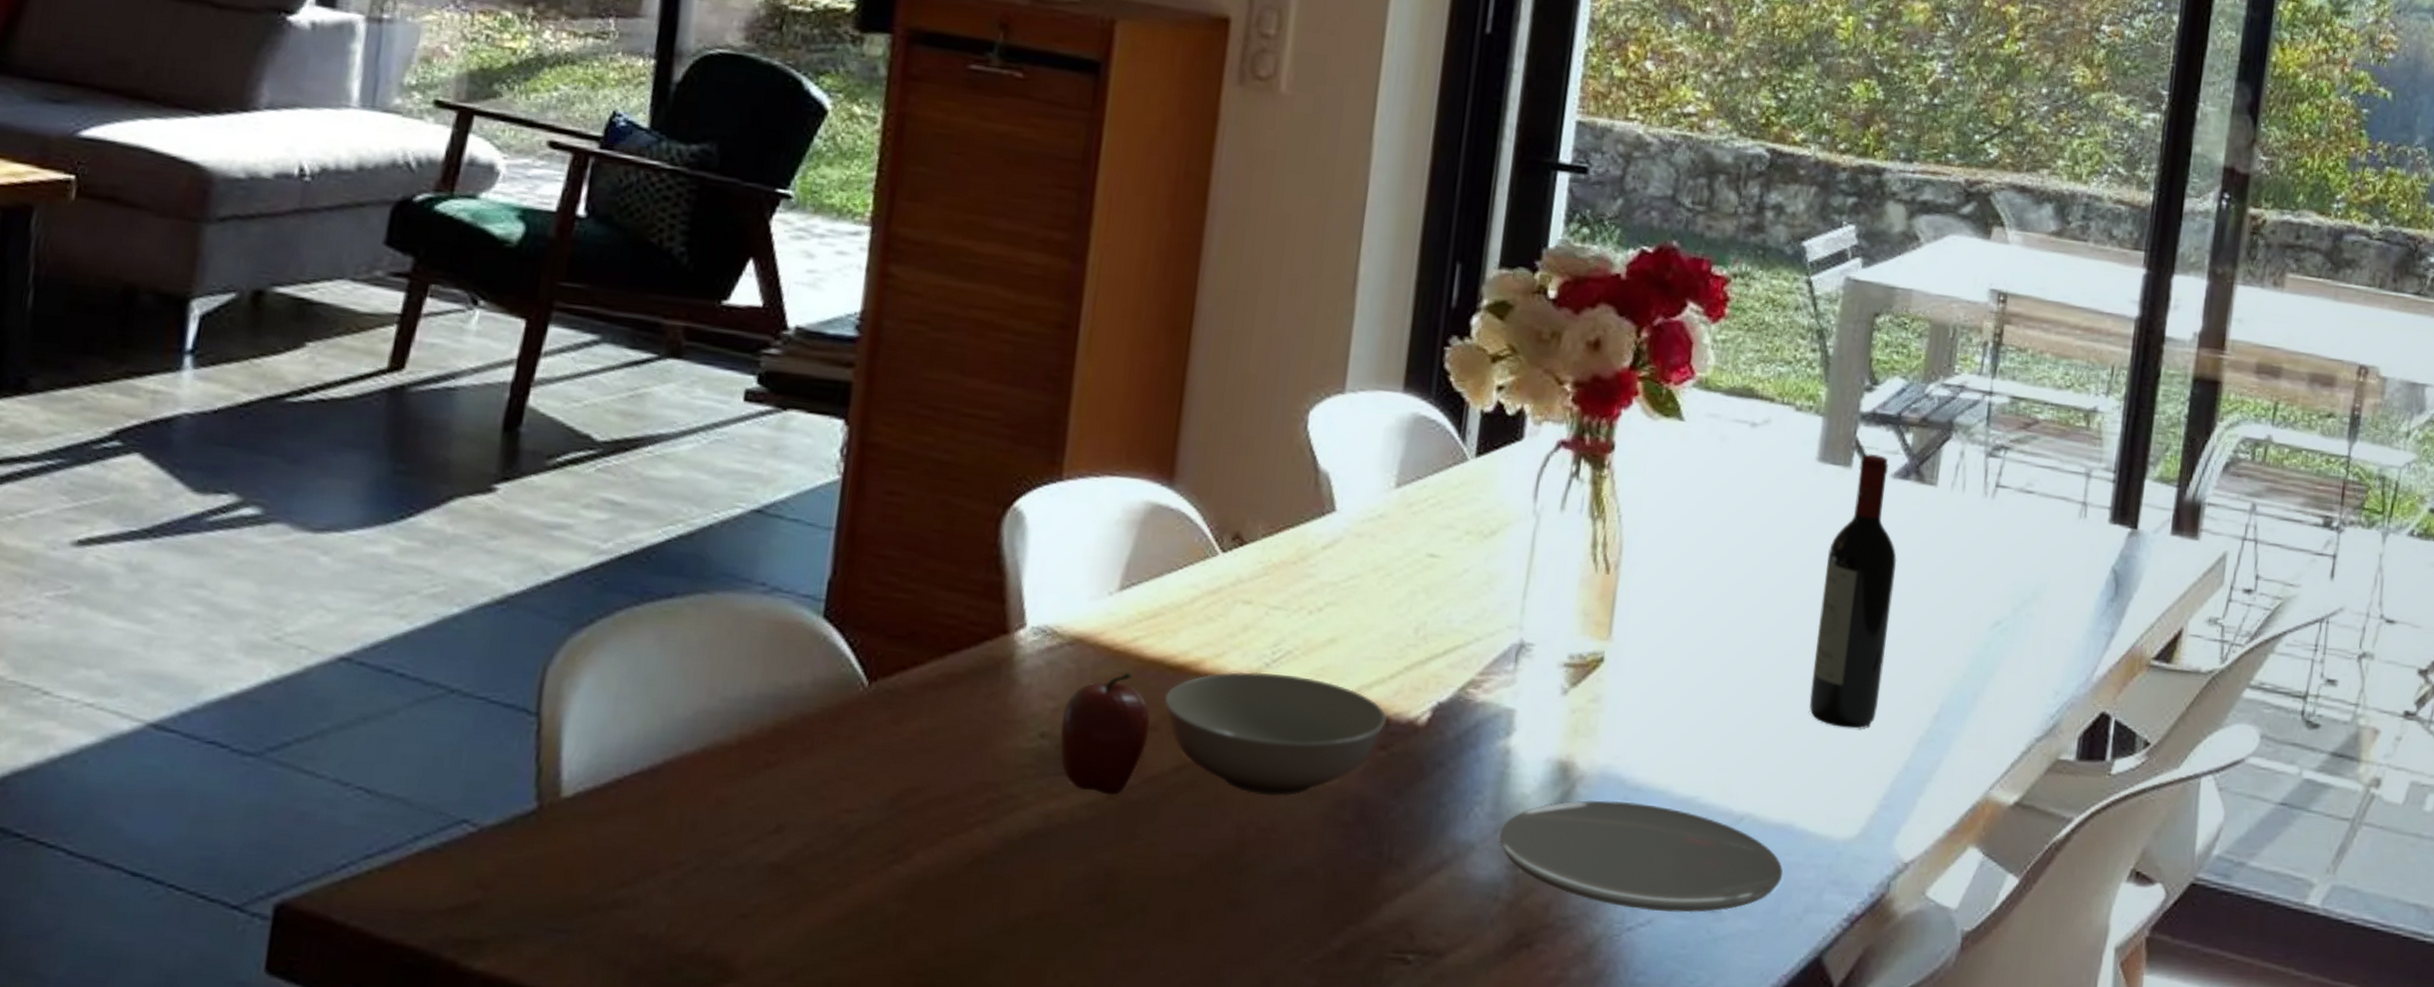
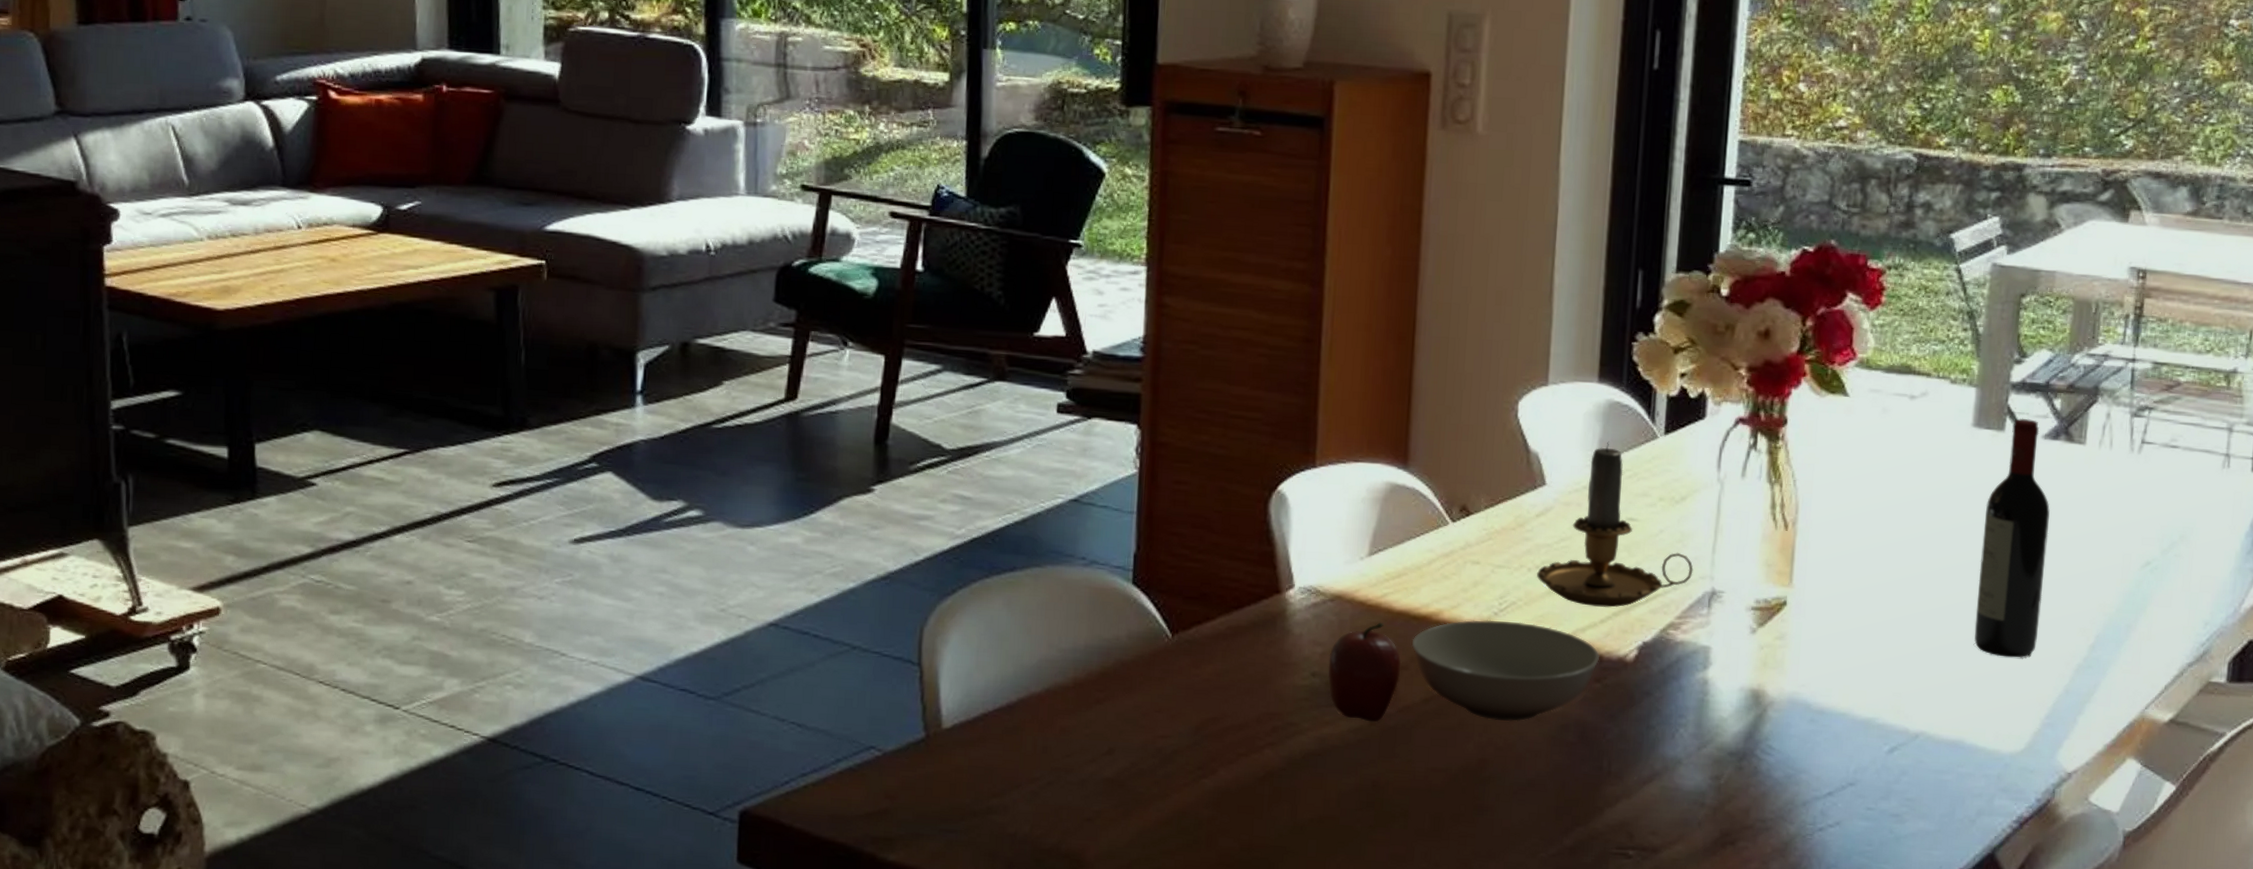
candlestick: none [1318,462,1501,660] -> present [1537,441,1694,607]
plate: present [1499,800,1783,913] -> none [1702,722,1957,816]

